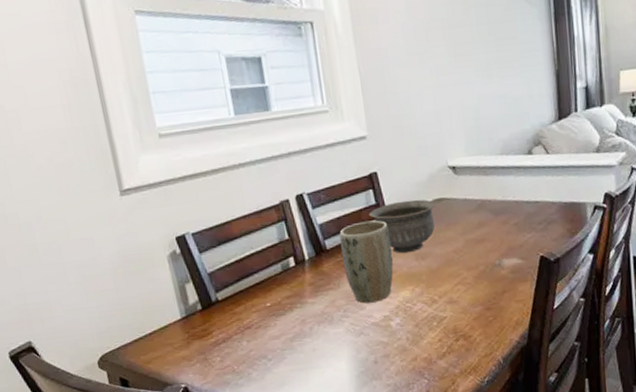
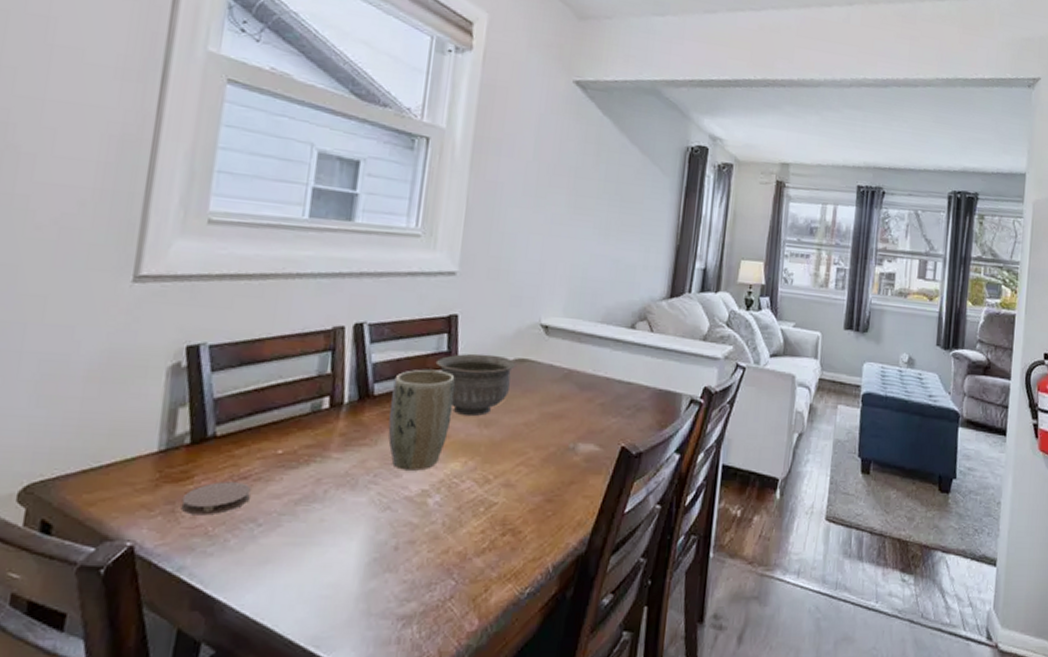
coaster: none [209,331,257,360] -> present [180,481,251,516]

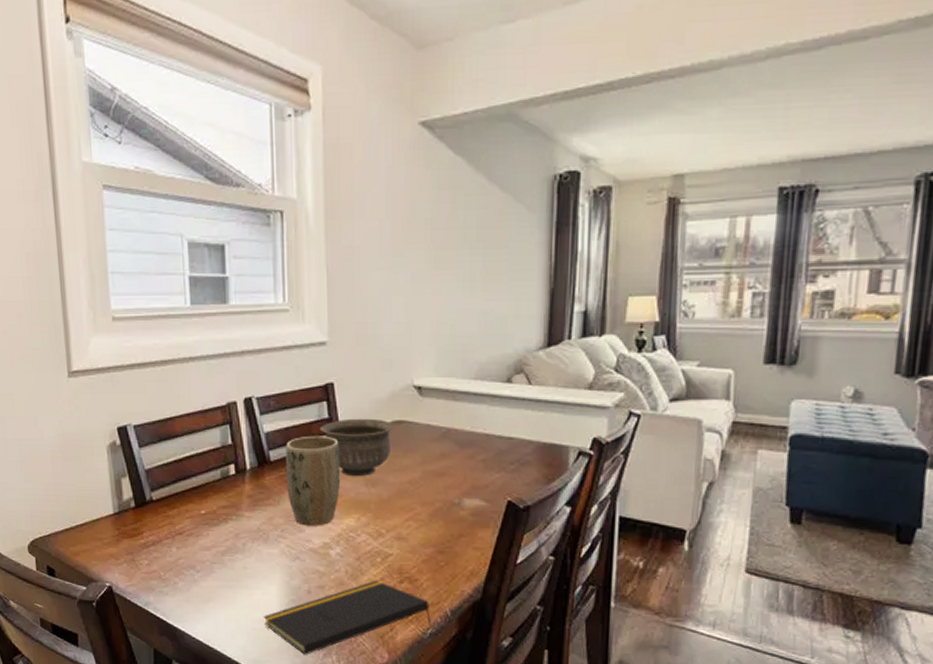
coaster: present [180,481,251,516] -> none [137,537,187,564]
notepad: none [334,532,531,627] -> present [263,580,431,655]

